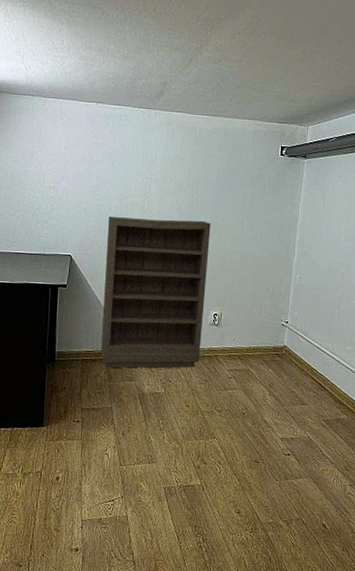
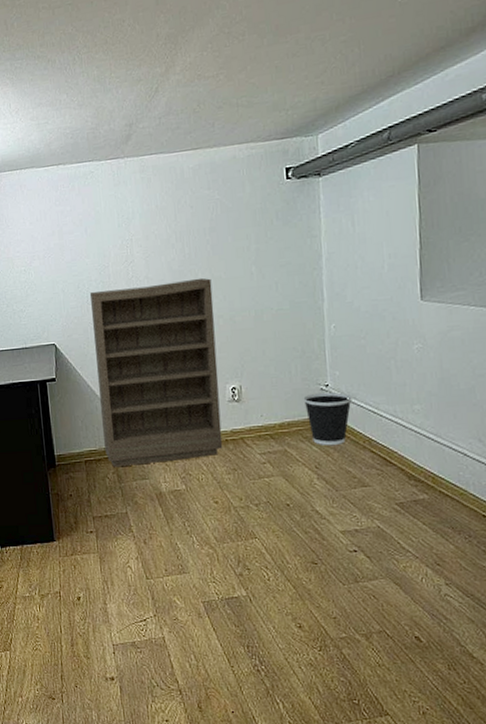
wastebasket: none [268,327,304,370] -> present [303,392,352,446]

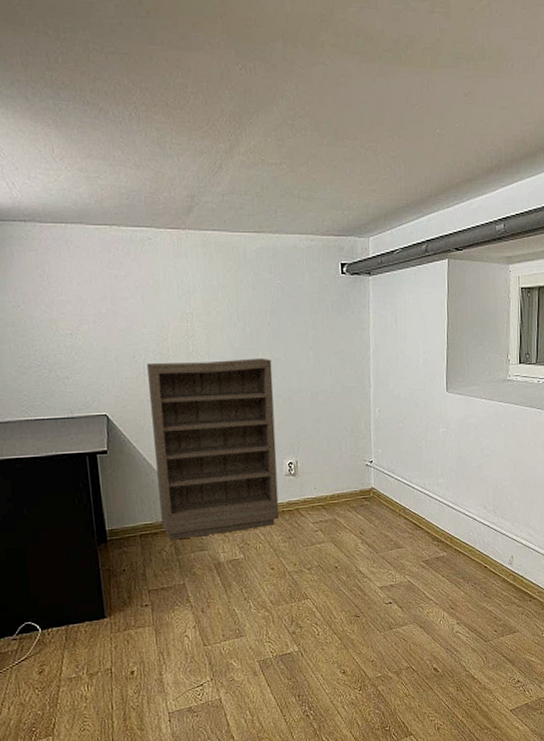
wastebasket: present [303,392,352,446] -> none [351,467,391,515]

